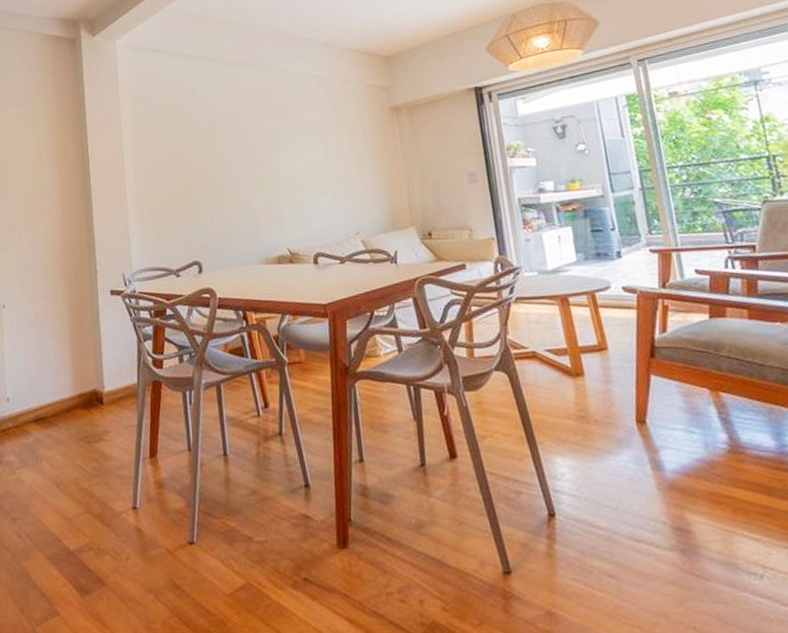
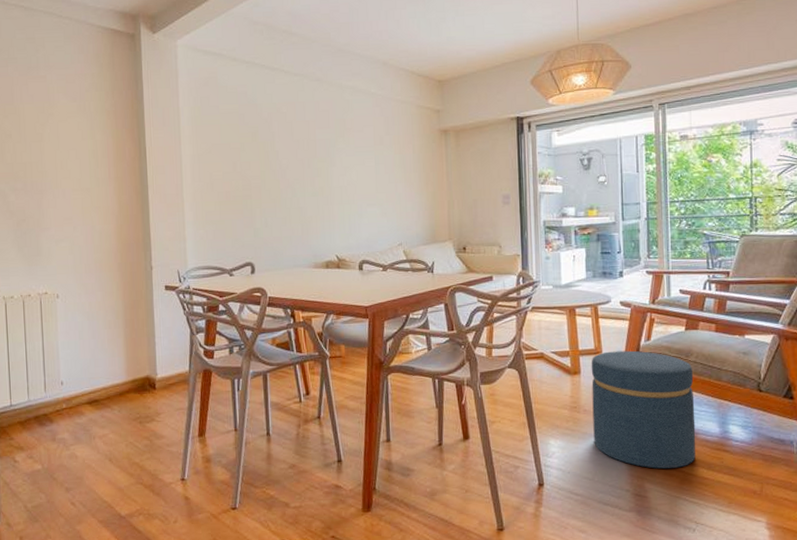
ottoman: none [595,345,748,494] -> present [591,350,696,469]

